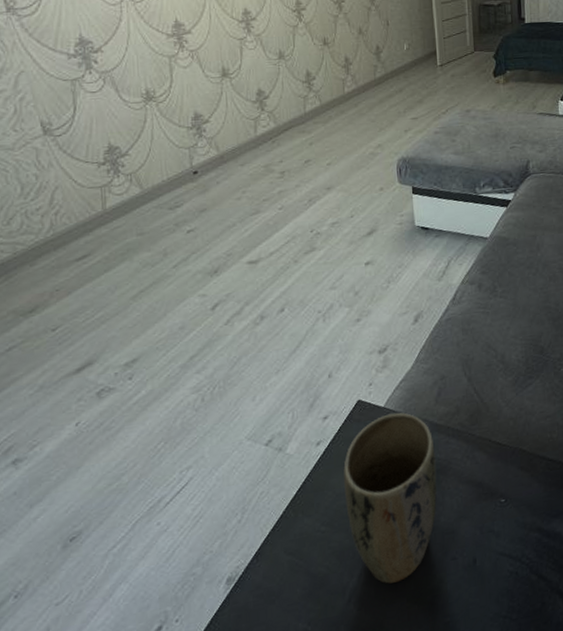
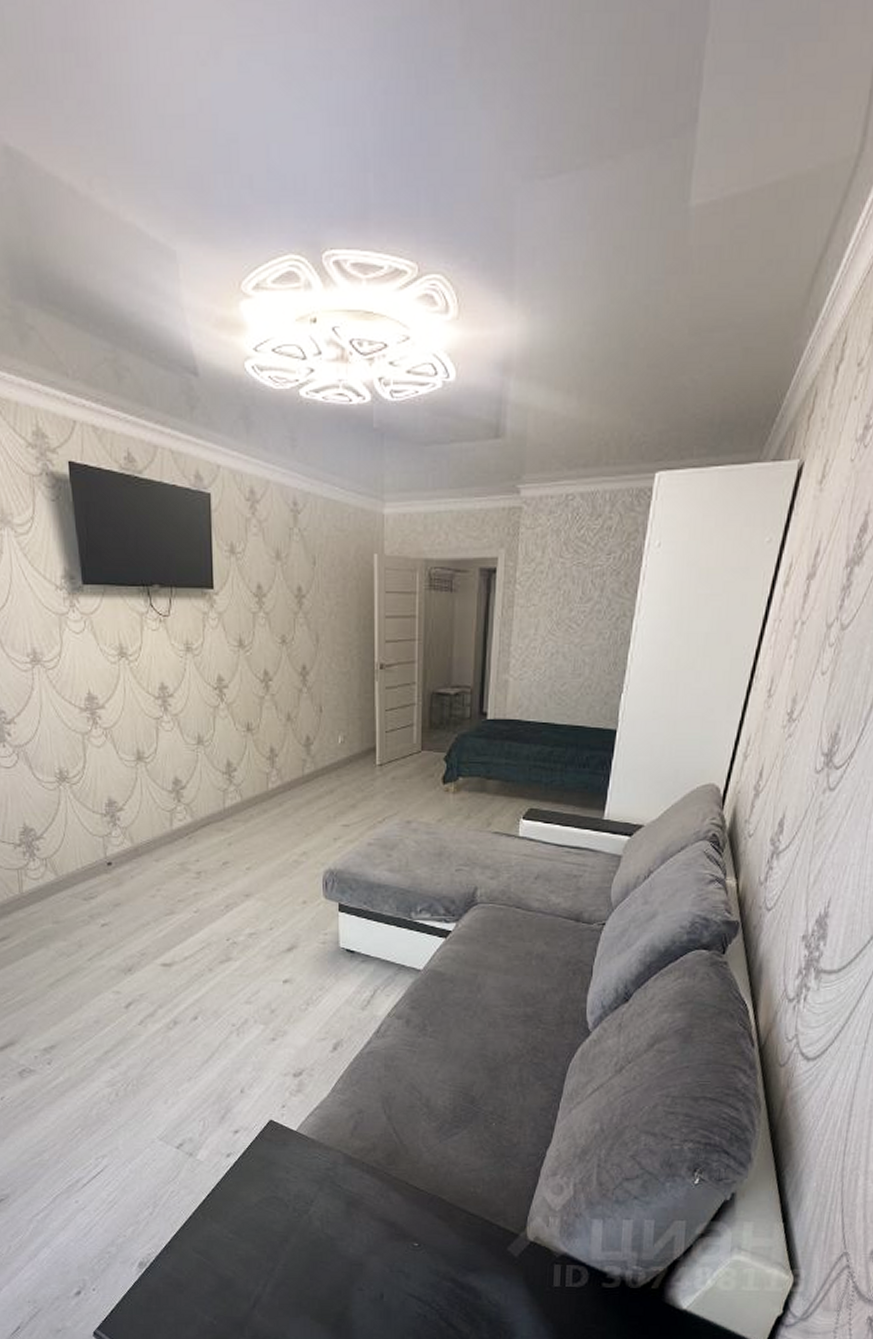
plant pot: present [343,412,437,584] -> none [252,1138,348,1299]

